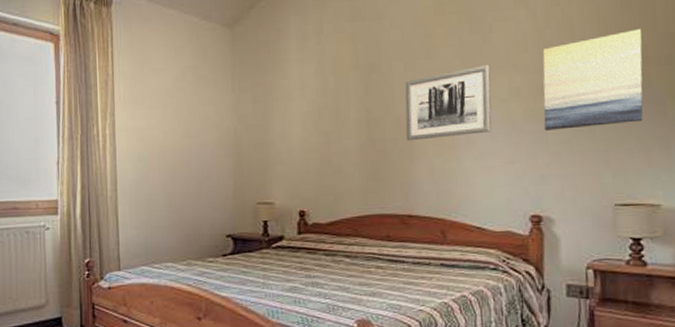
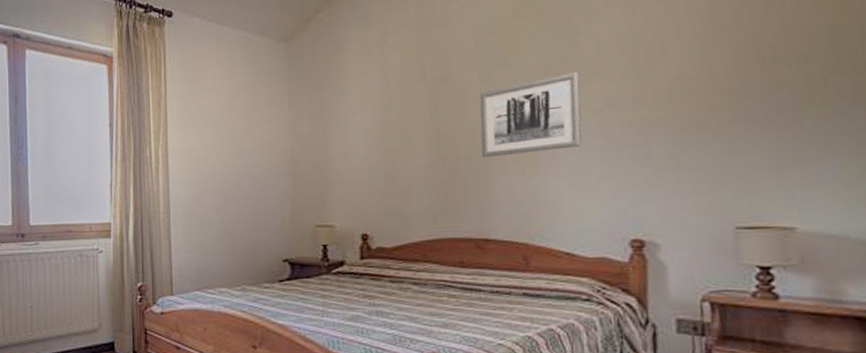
wall art: present [542,28,643,131] -> none [642,24,771,144]

